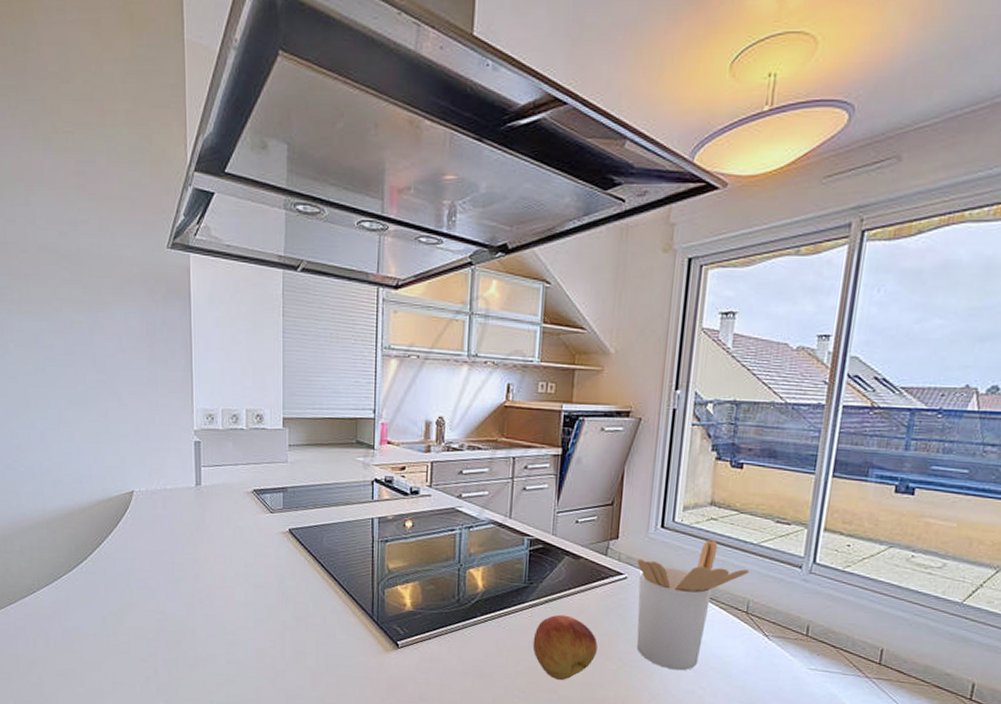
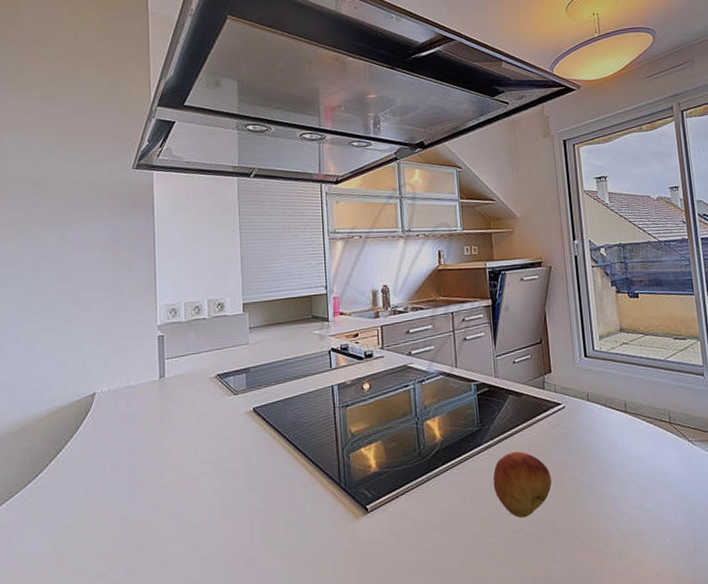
utensil holder: present [636,540,750,671] -> none [570,362,664,489]

